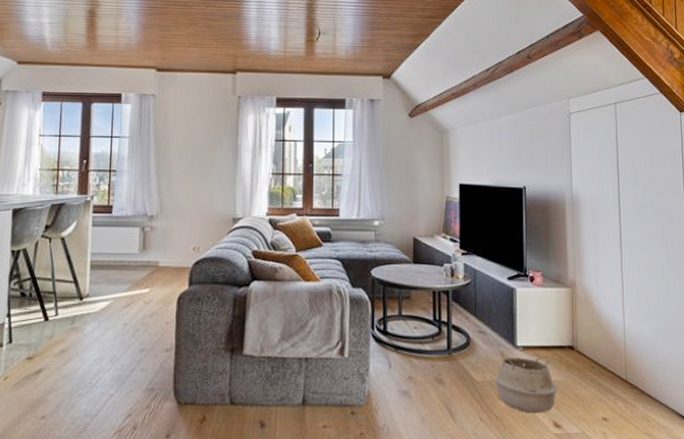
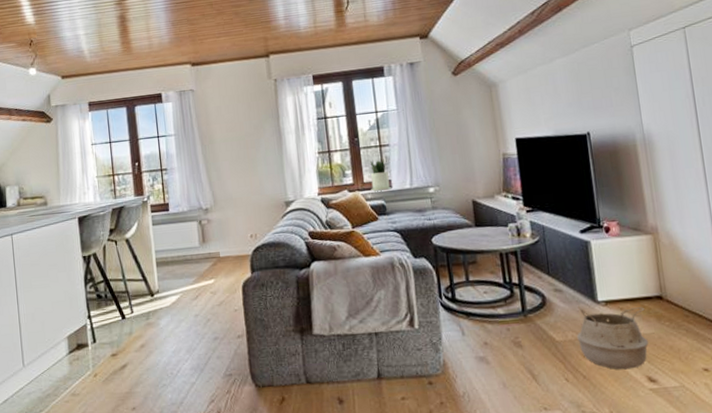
planter: none [319,187,338,218] -> present [370,159,391,191]

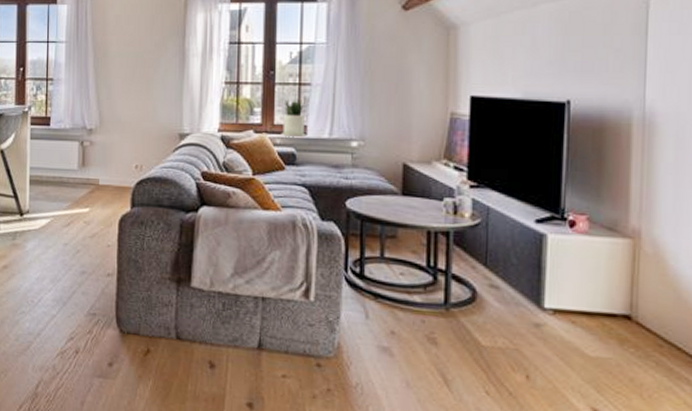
woven basket: present [577,306,649,370] -> none [509,310,605,396]

